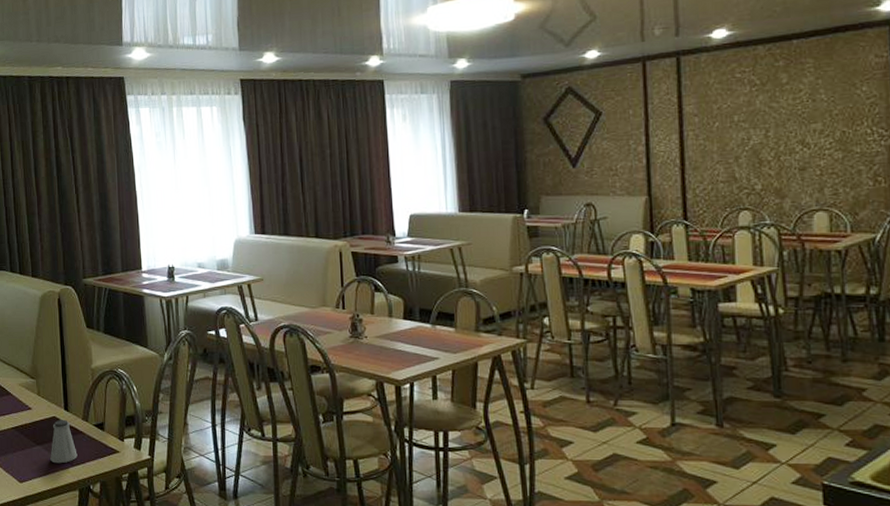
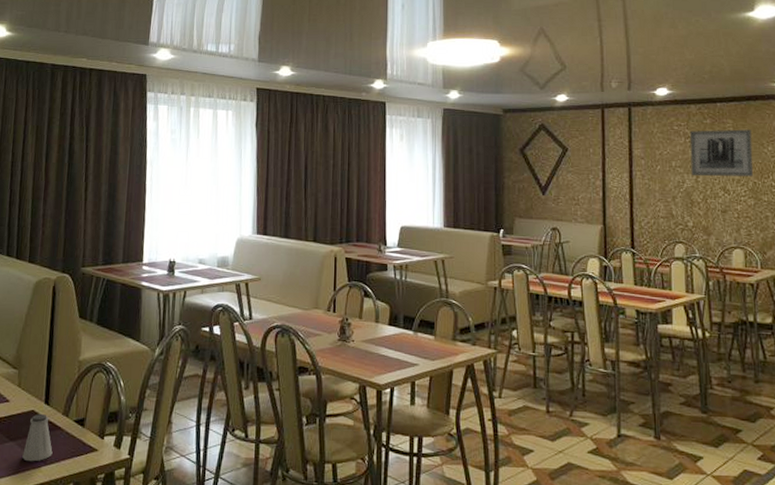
wall art: none [756,68,842,131] -> present [689,129,754,177]

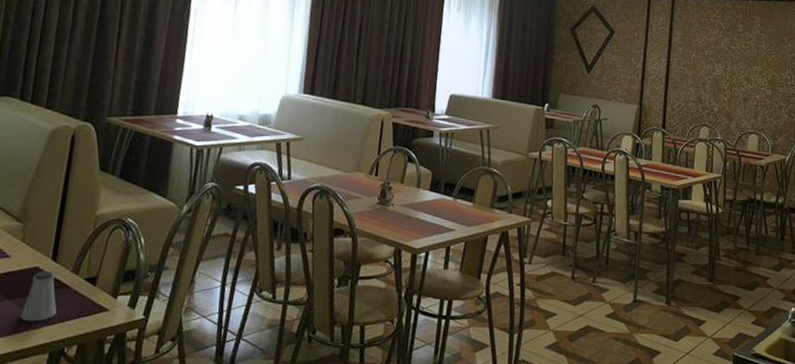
wall art: present [689,129,754,177] -> none [721,23,775,70]

